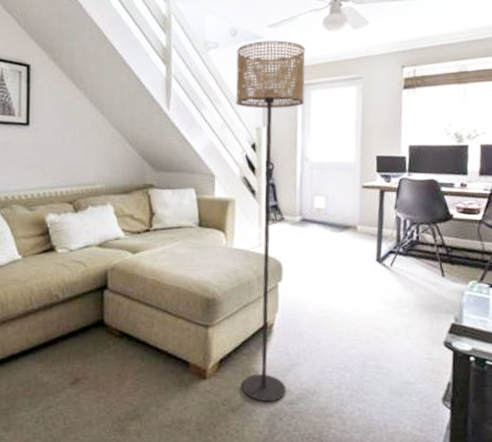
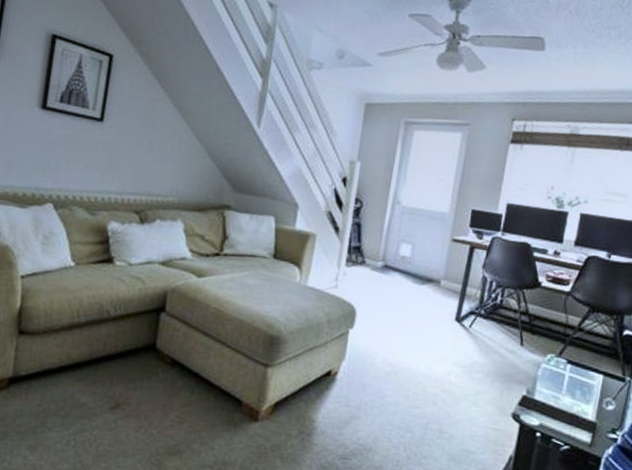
floor lamp: present [236,40,306,402] -> none [294,68,415,454]

